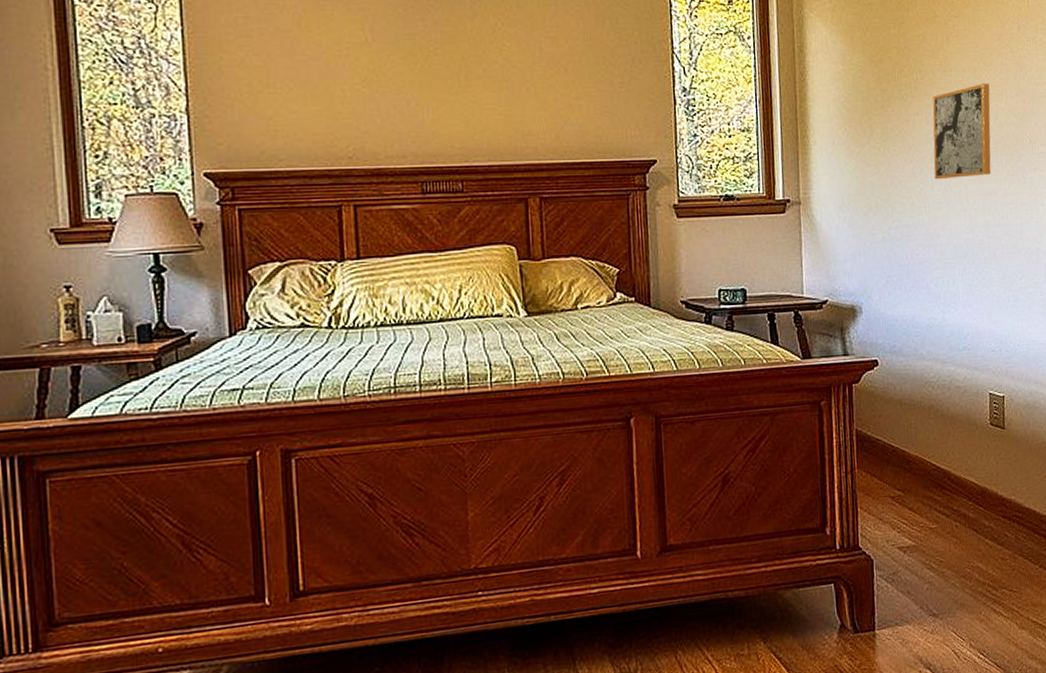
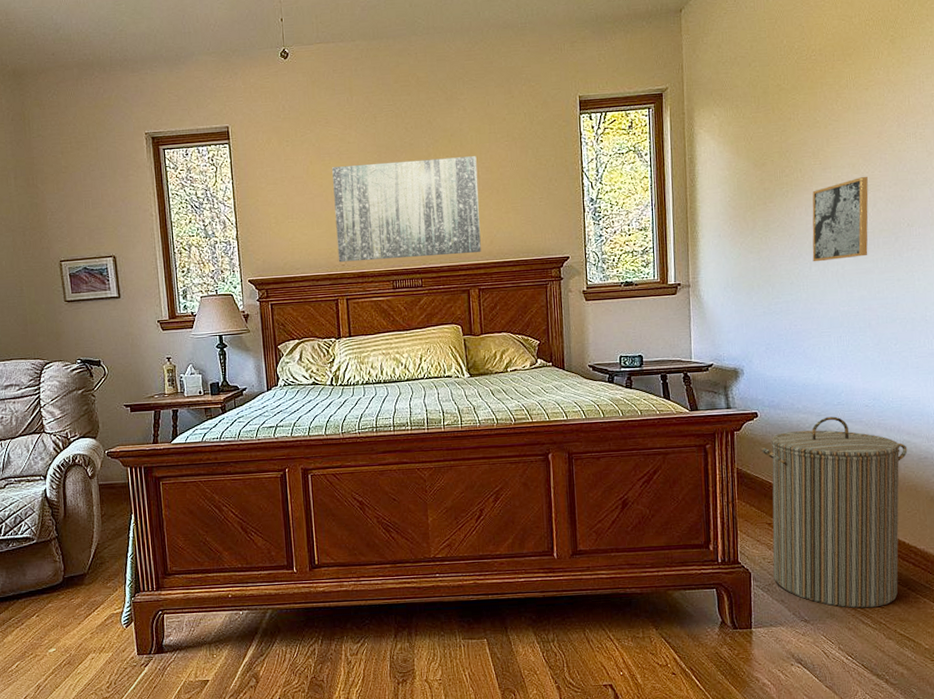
wall art: none [336,19,544,154] -> present [332,156,481,263]
laundry hamper: none [882,363,1036,595] -> present [760,416,908,609]

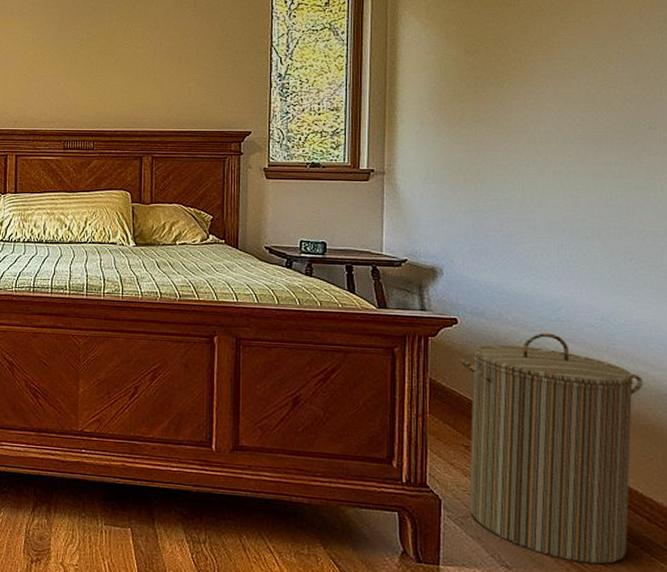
wall art: present [332,156,481,263] -> none [11,24,160,120]
wall art: present [812,176,869,262] -> none [530,70,602,160]

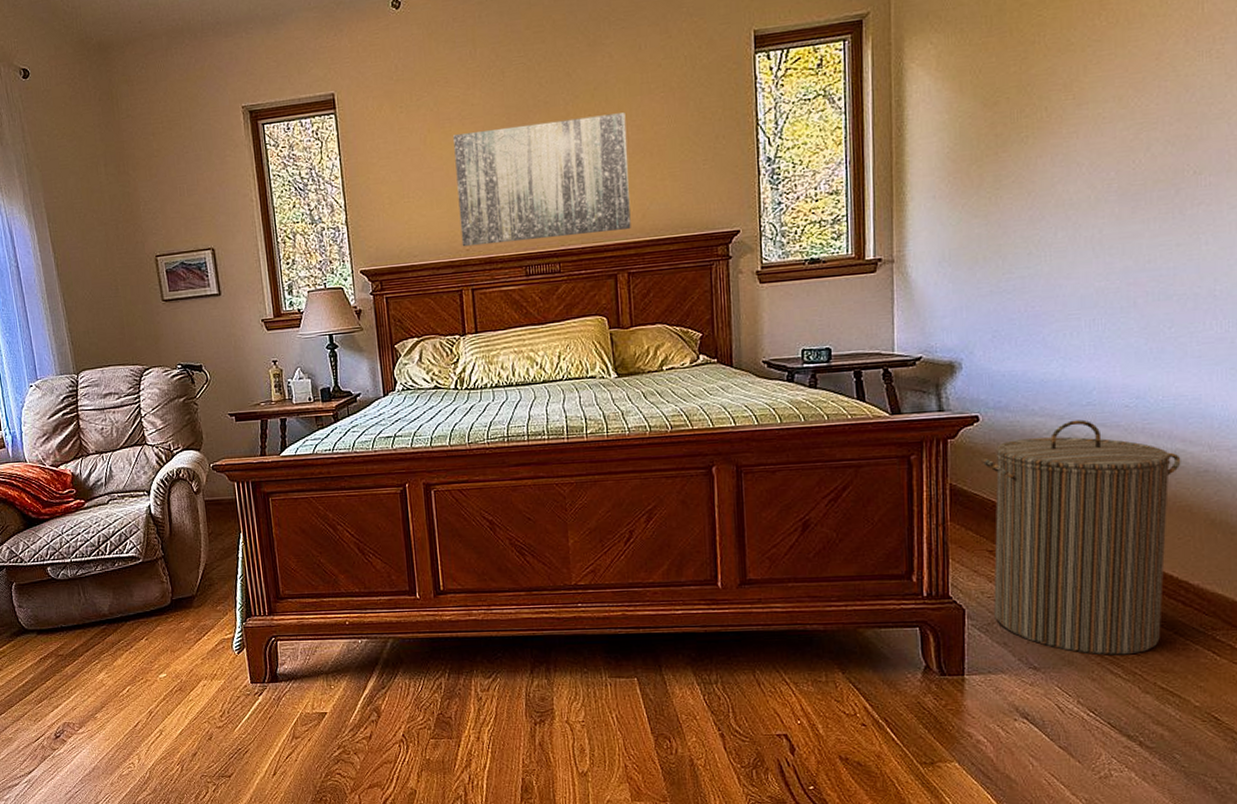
wall art: none [11,24,160,120] -> present [453,112,631,247]

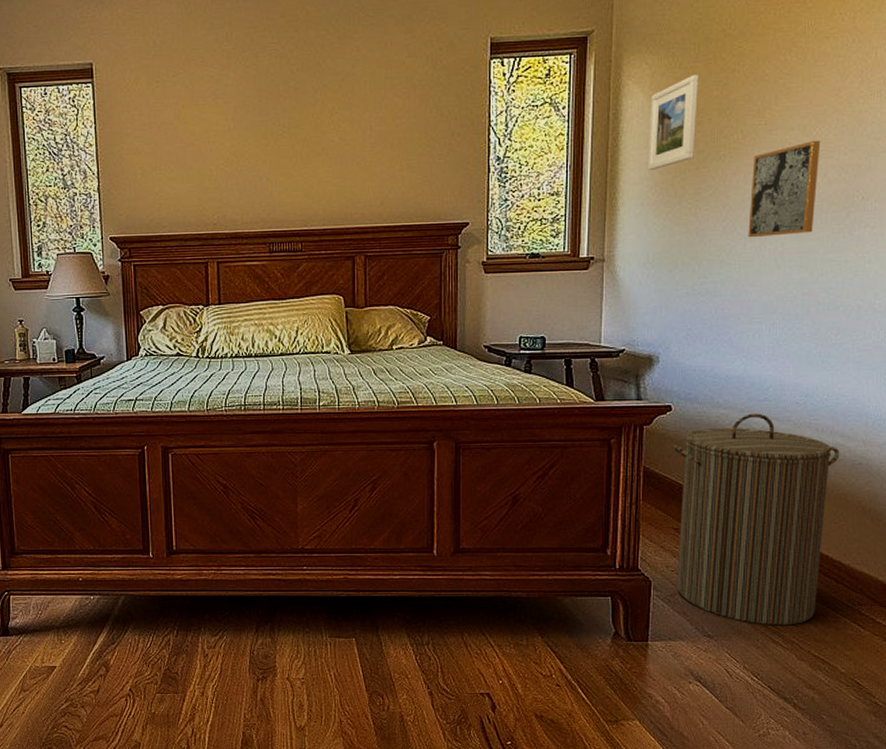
wall art: present [453,112,631,247] -> none [206,104,370,221]
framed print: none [937,50,994,161] -> present [647,74,699,171]
wall art: none [1059,111,1140,226] -> present [748,140,820,238]

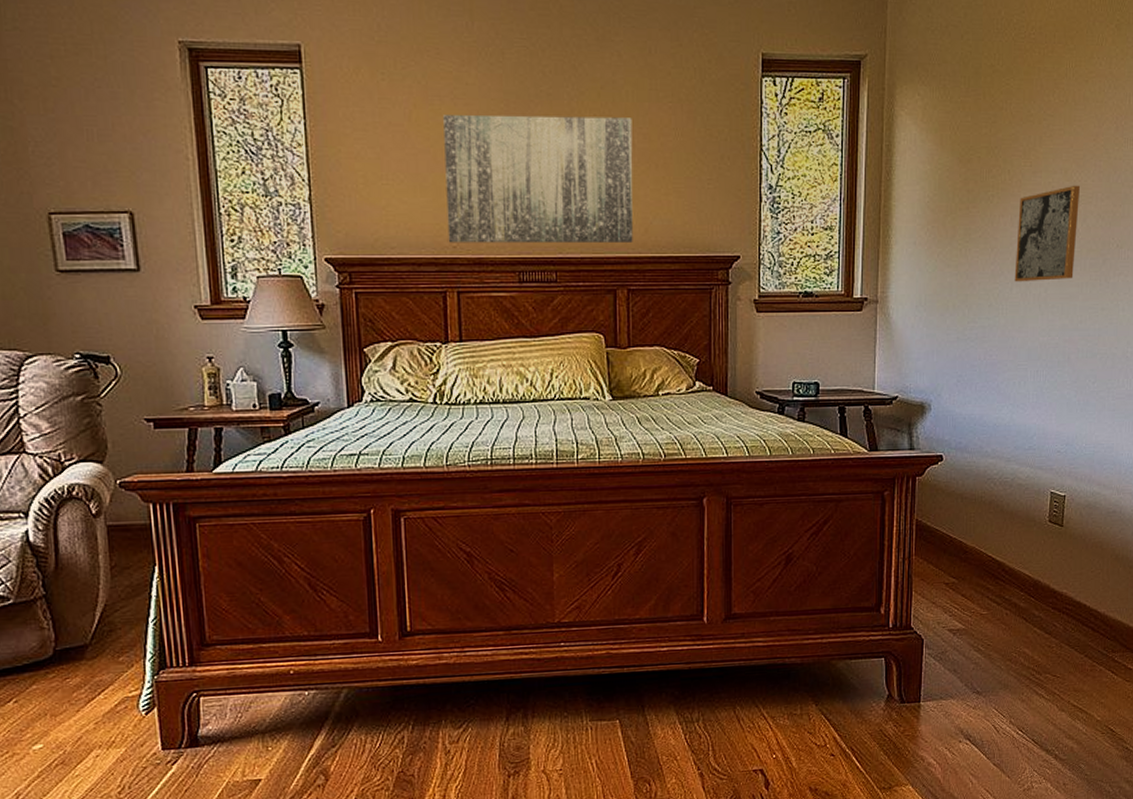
wall art: none [206,104,370,221] -> present [443,114,633,244]
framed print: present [647,74,699,171] -> none [919,109,969,209]
laundry hamper: present [672,413,840,626] -> none [943,462,1097,678]

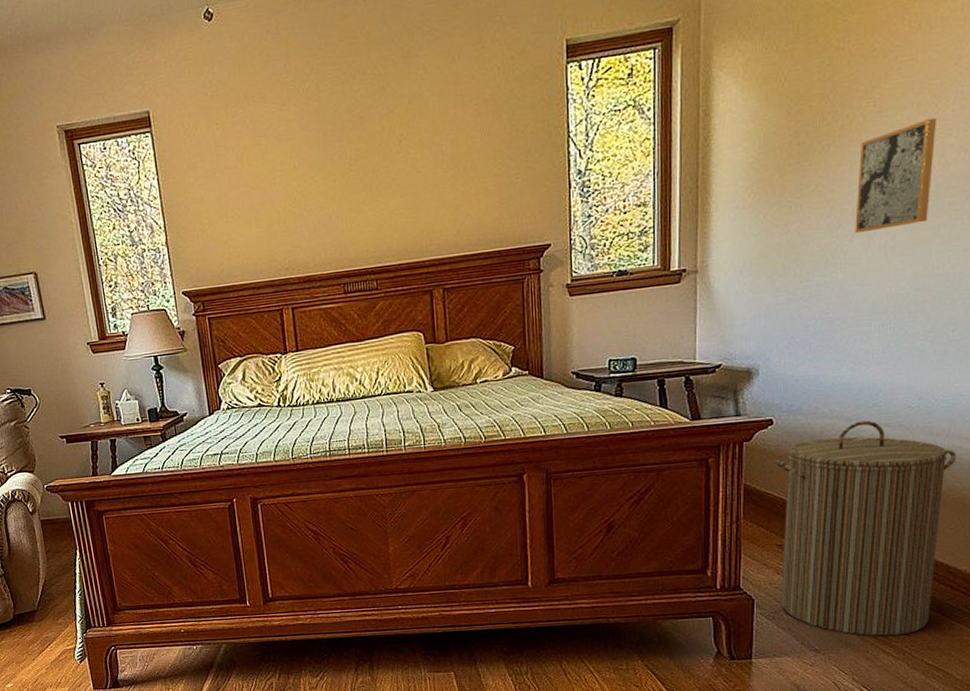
wall art: present [443,114,633,244] -> none [270,126,446,266]
laundry hamper: none [943,462,1097,678] -> present [774,420,957,637]

